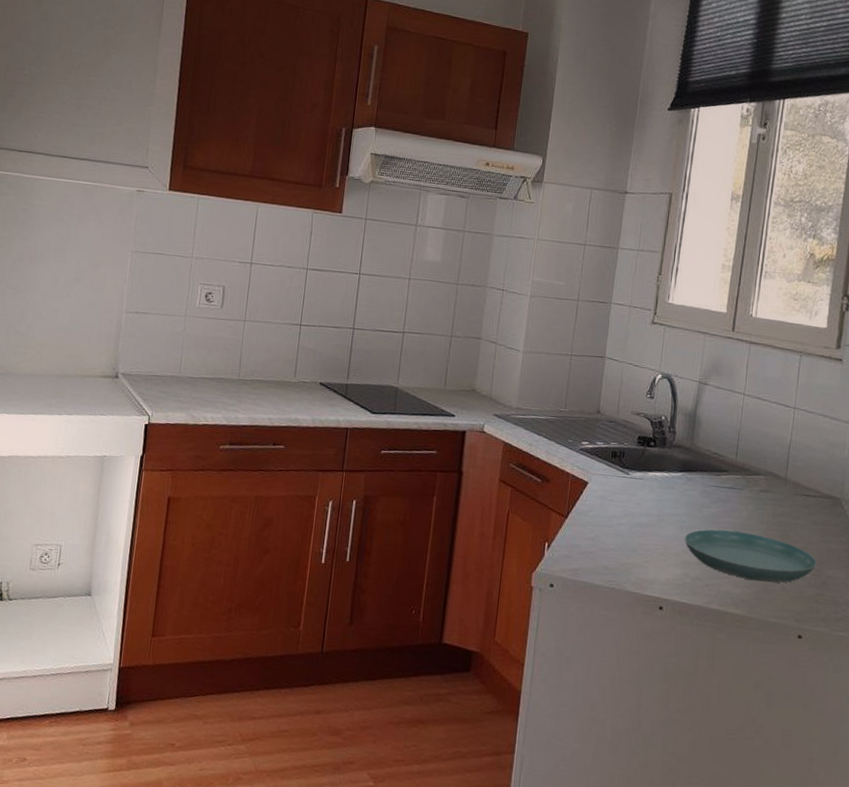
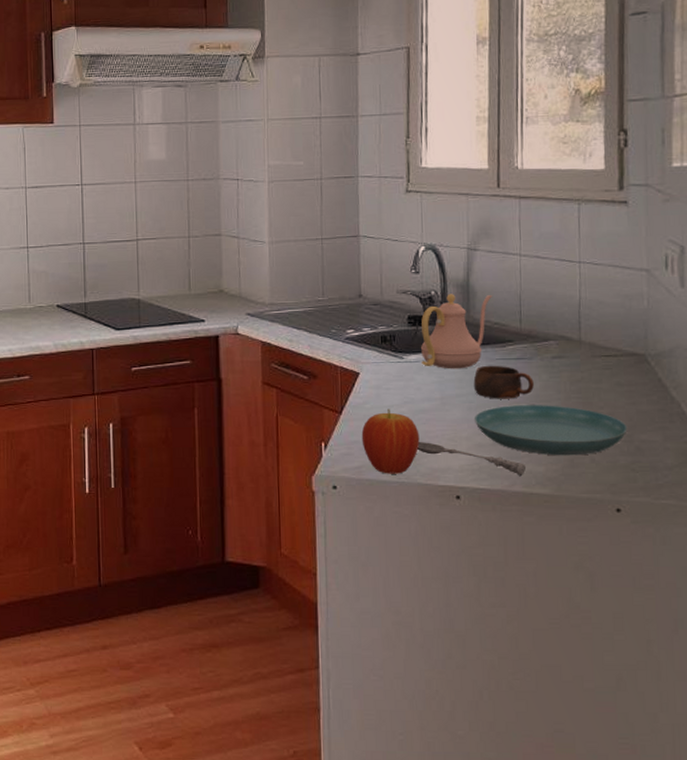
fruit: none [581,518,634,580] -> present [361,408,420,474]
soupspoon: none [630,552,724,595] -> present [417,441,525,476]
teapot: none [644,421,715,491] -> present [420,294,492,369]
cup: none [688,490,741,524] -> present [473,365,534,399]

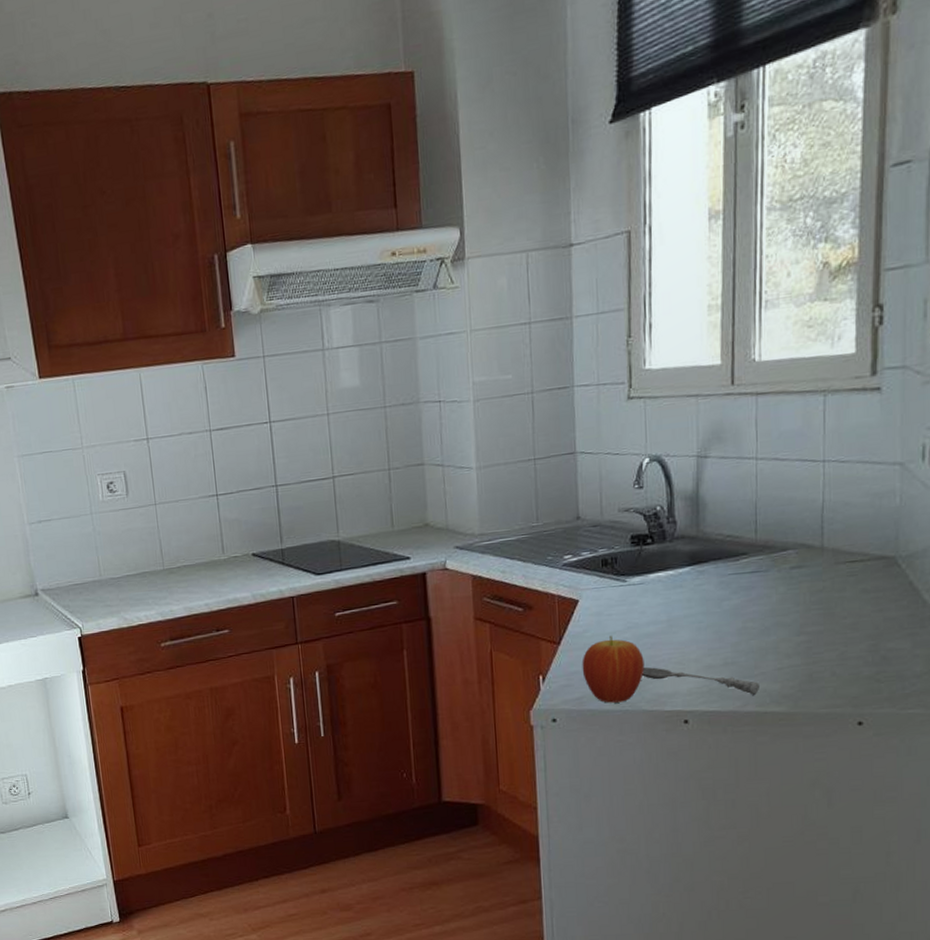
teapot: present [420,294,492,369] -> none [644,506,724,589]
cup: present [473,365,534,399] -> none [703,581,770,617]
saucer: present [475,405,627,456] -> none [704,618,873,672]

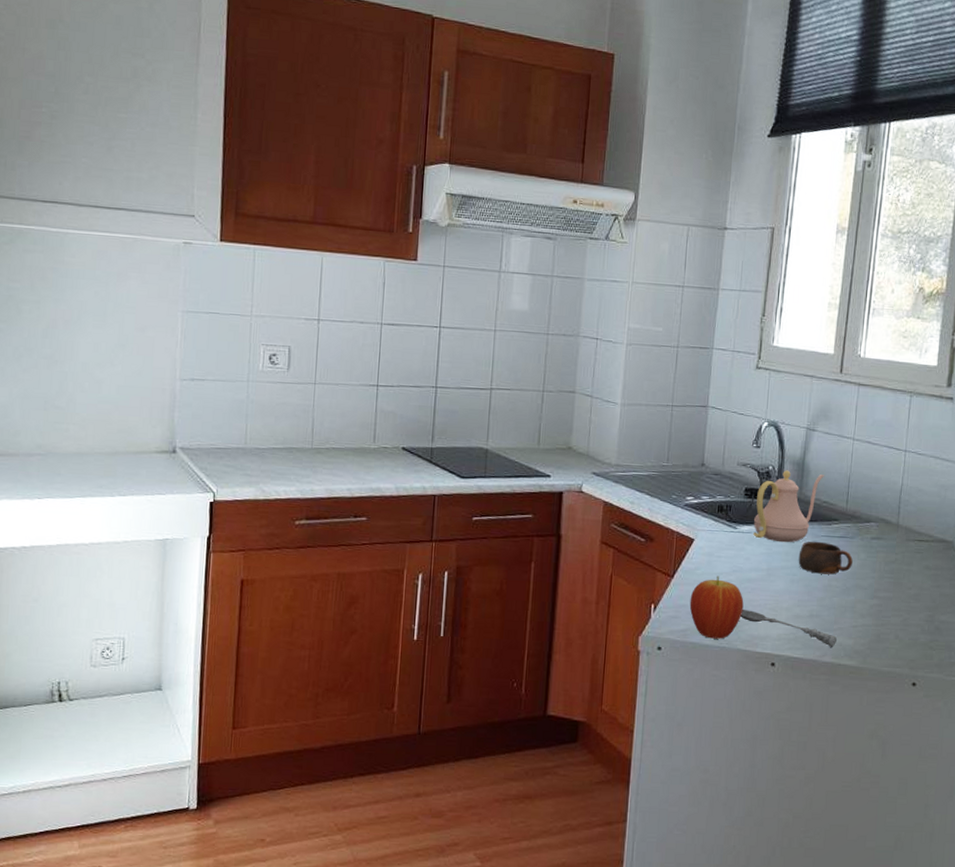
teapot: none [644,506,724,589] -> present [752,470,824,543]
cup: none [703,581,770,617] -> present [798,541,853,575]

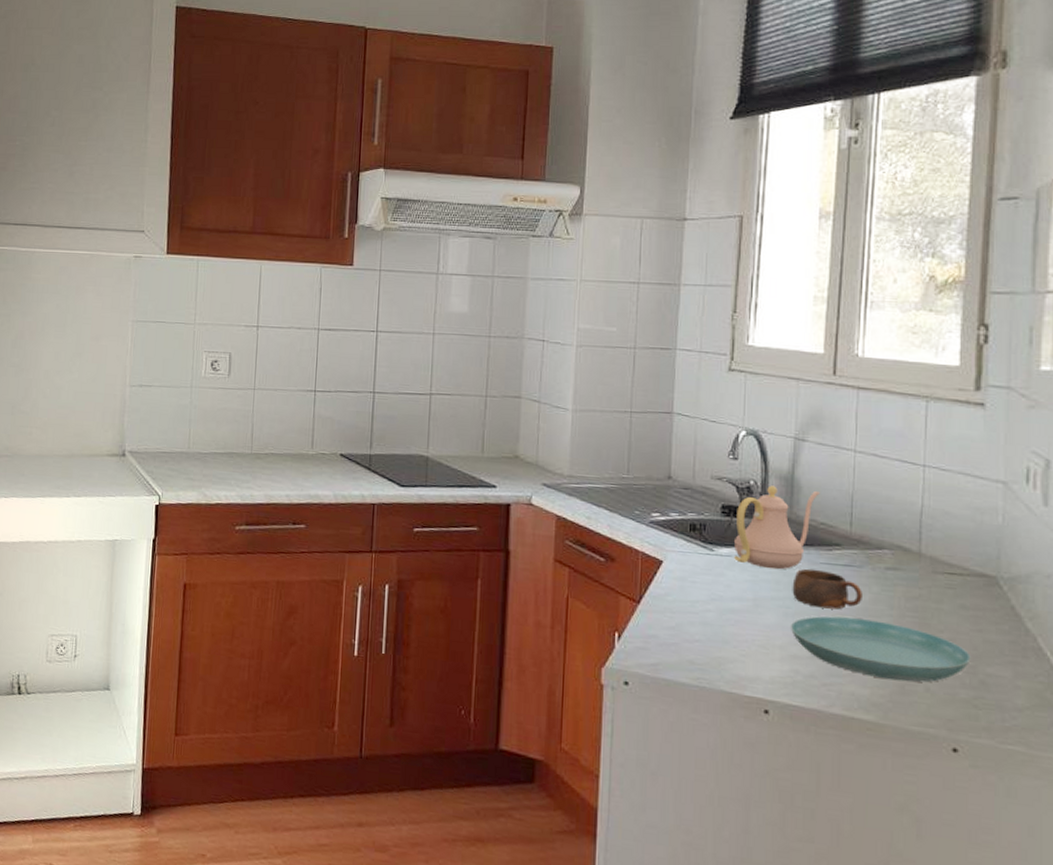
fruit: present [689,575,744,639] -> none [660,603,726,678]
soupspoon: present [740,609,837,647] -> none [723,643,847,697]
saucer: none [796,580,930,632] -> present [791,616,971,683]

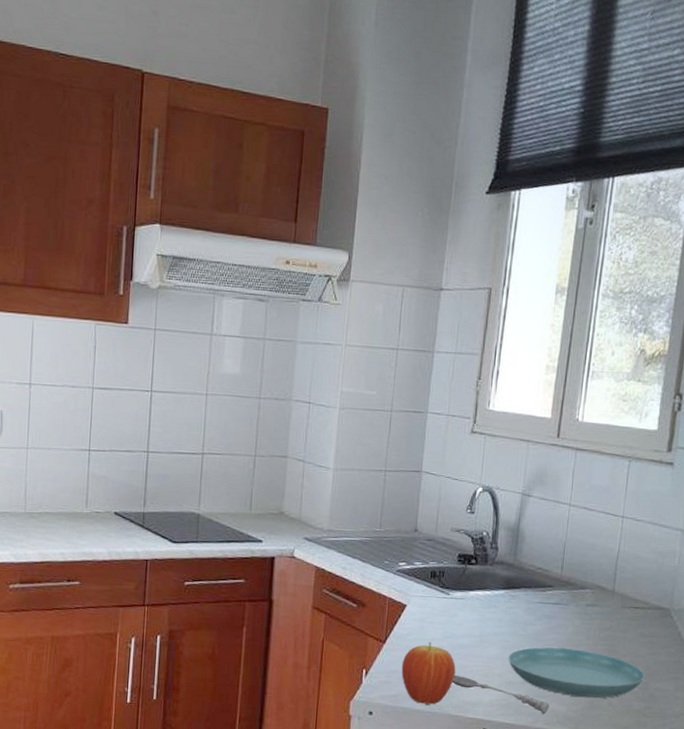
fruit: none [660,603,726,678] -> present [401,641,456,705]
soupspoon: none [723,643,847,697] -> present [452,674,549,714]
teapot: present [733,485,820,570] -> none [465,536,539,609]
cup: present [792,568,862,610] -> none [511,607,567,641]

